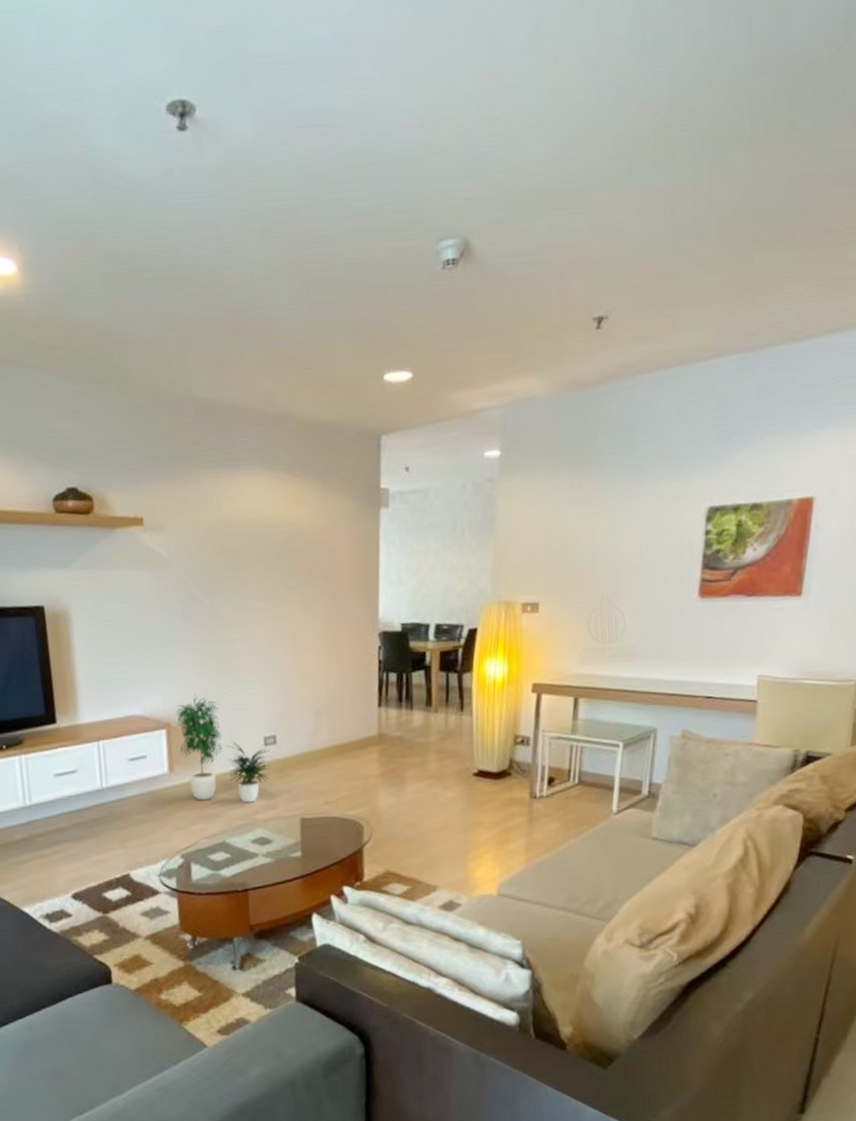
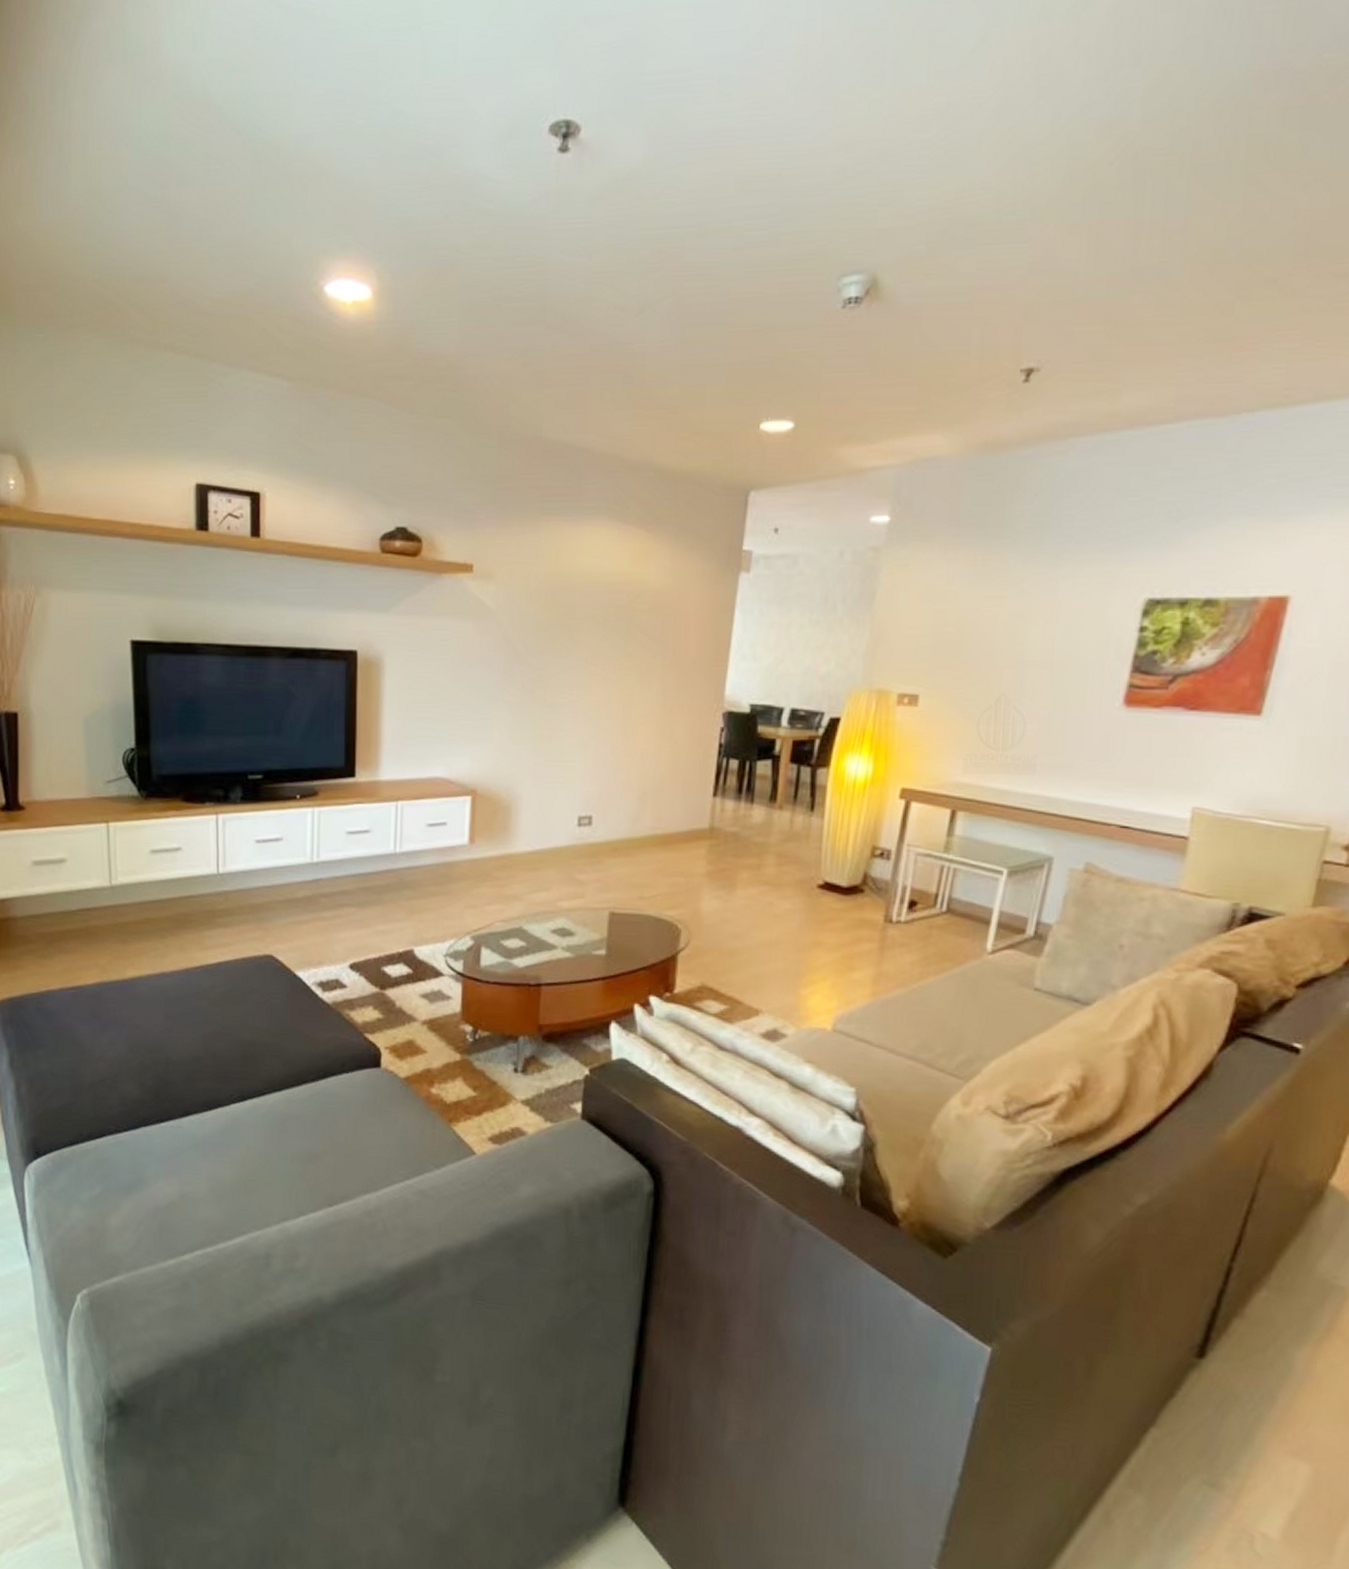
potted plant: present [176,694,271,803] -> none [484,761,582,888]

